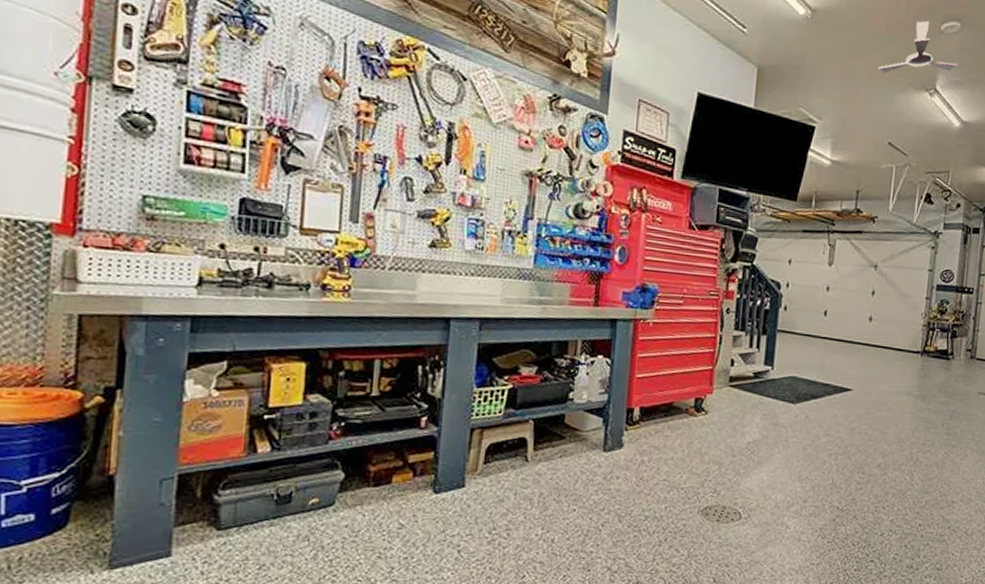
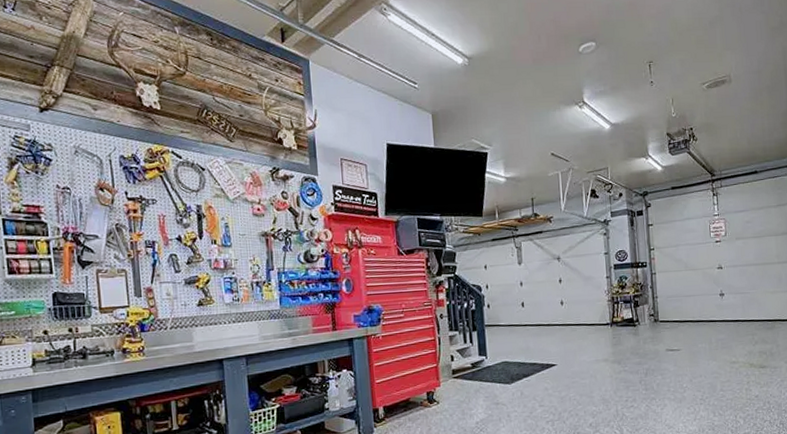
ceiling fan: present [877,20,958,73] -> none [531,46,599,97]

